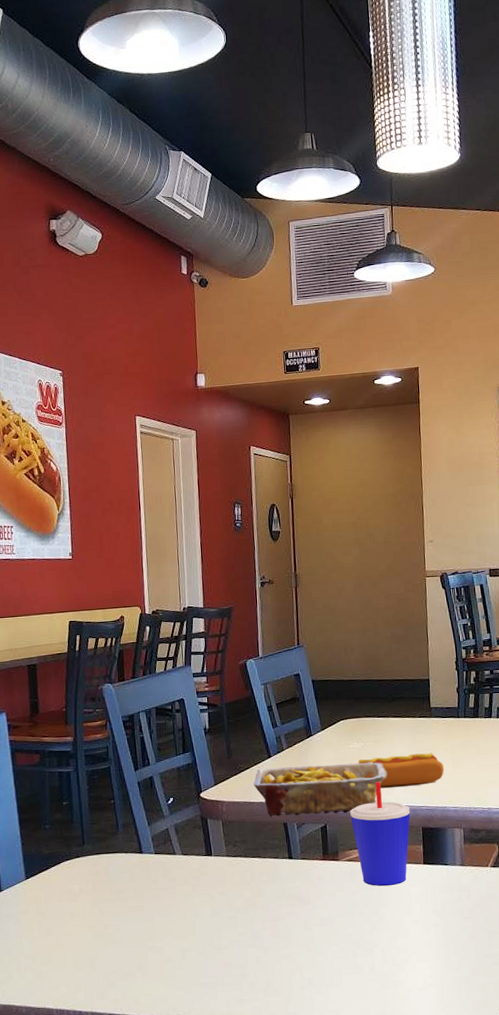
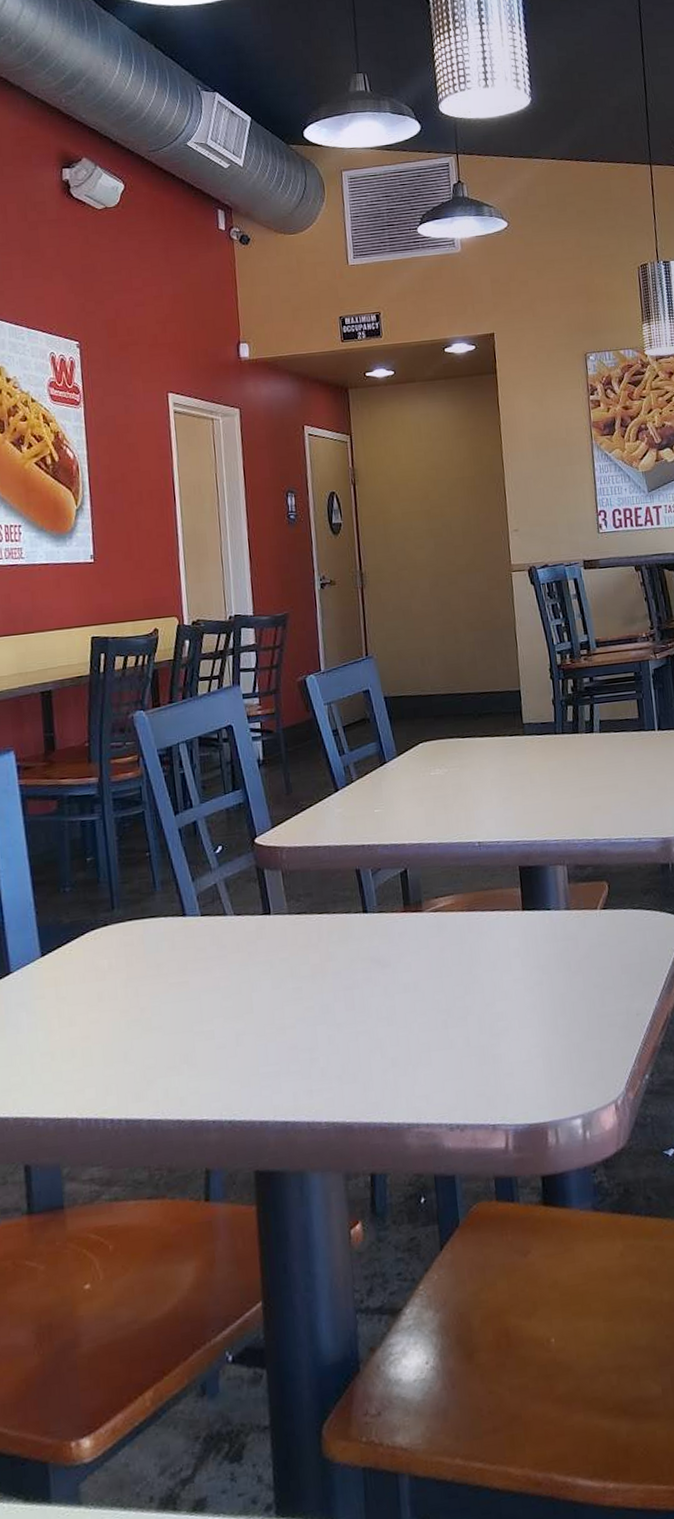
french fries: present [253,761,387,818] -> none [318,790,476,864]
beverage cup: present [350,782,410,887] -> none [434,814,505,940]
hot dog: present [358,753,445,789] -> none [441,777,542,823]

